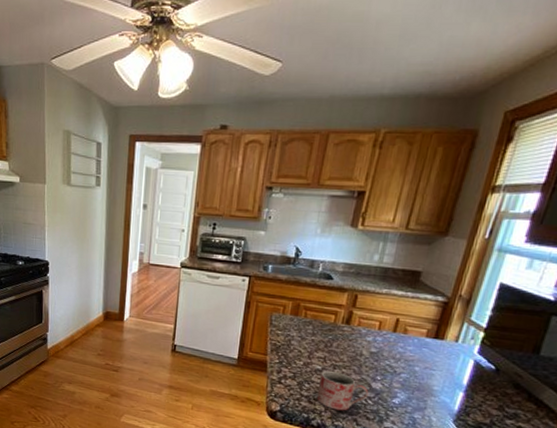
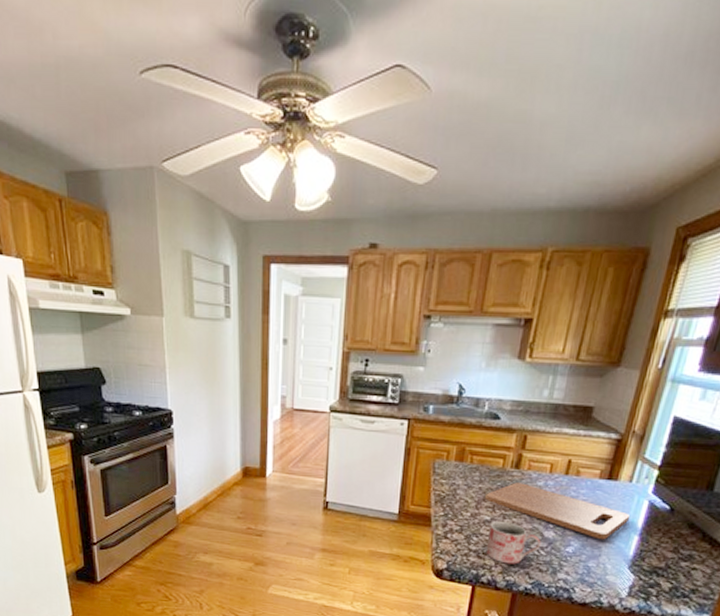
cutting board: none [317,337,456,394] -> present [485,482,631,540]

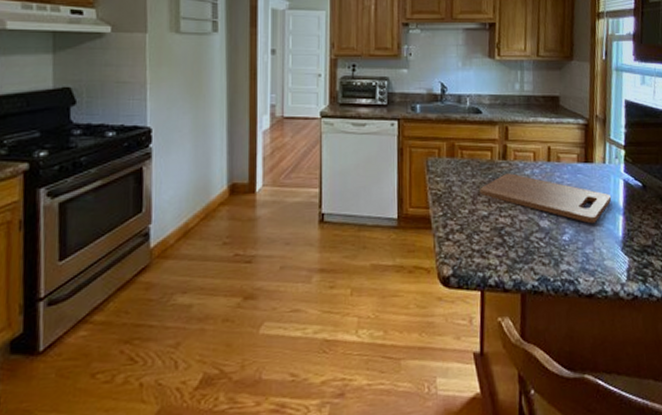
mug: present [485,520,541,564] -> none [488,214,539,261]

